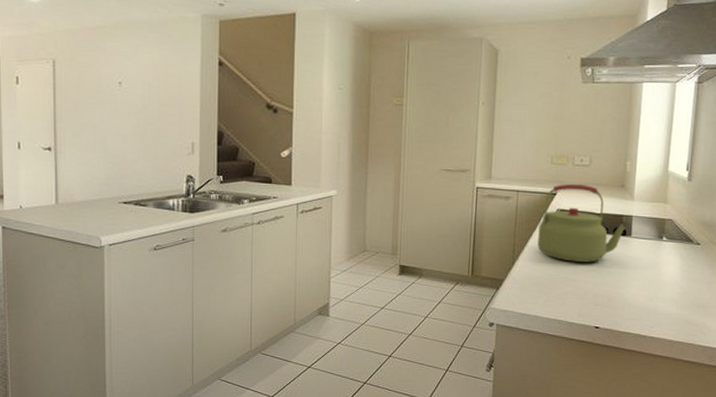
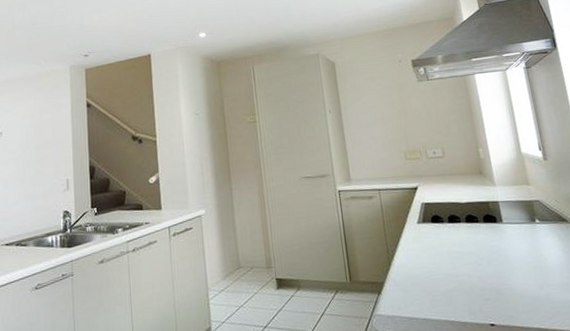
kettle: present [537,183,627,262] -> none [407,176,496,256]

